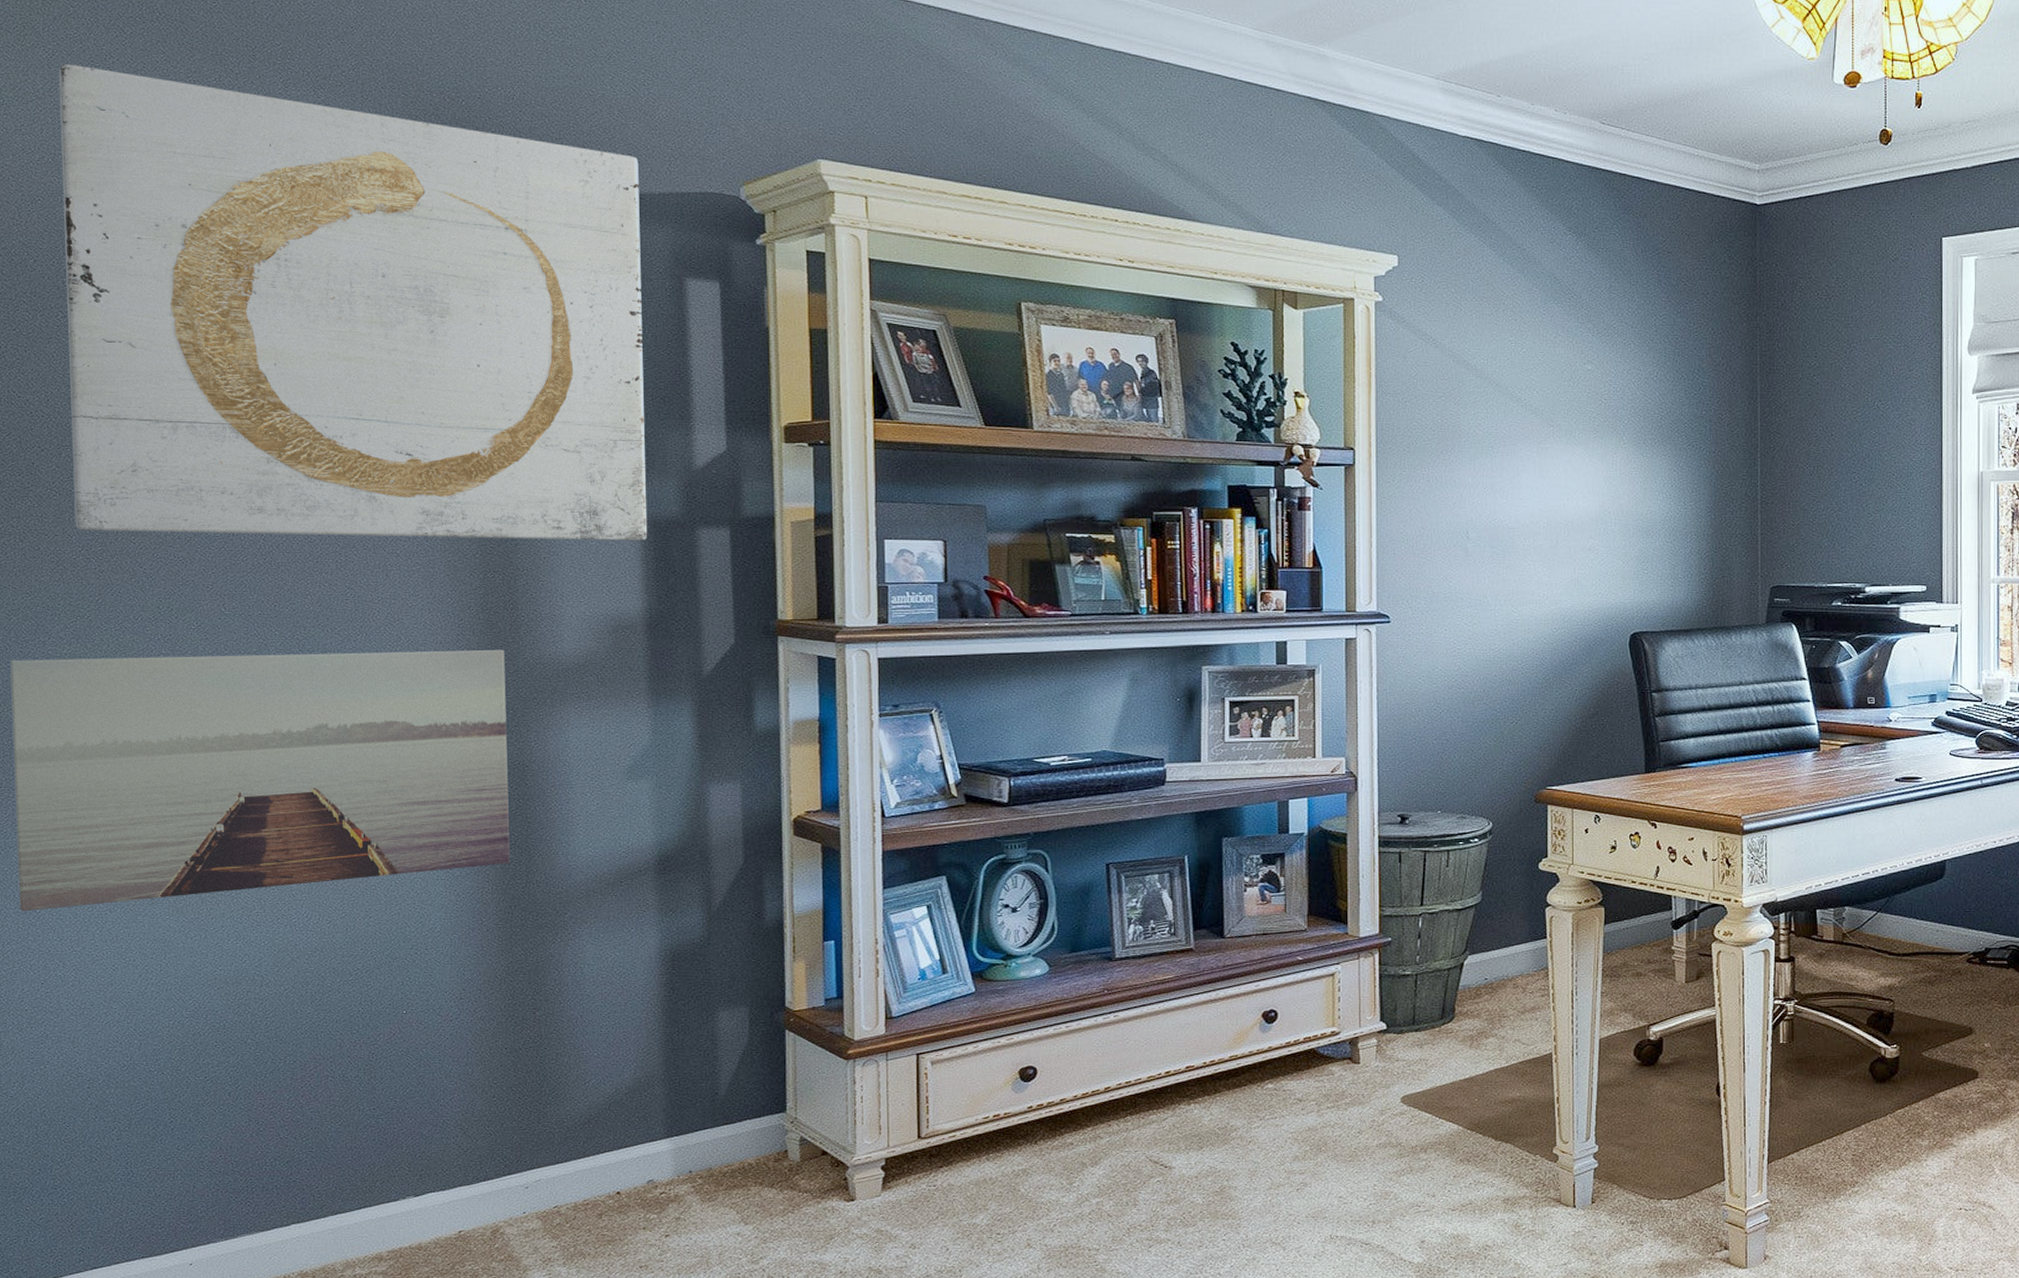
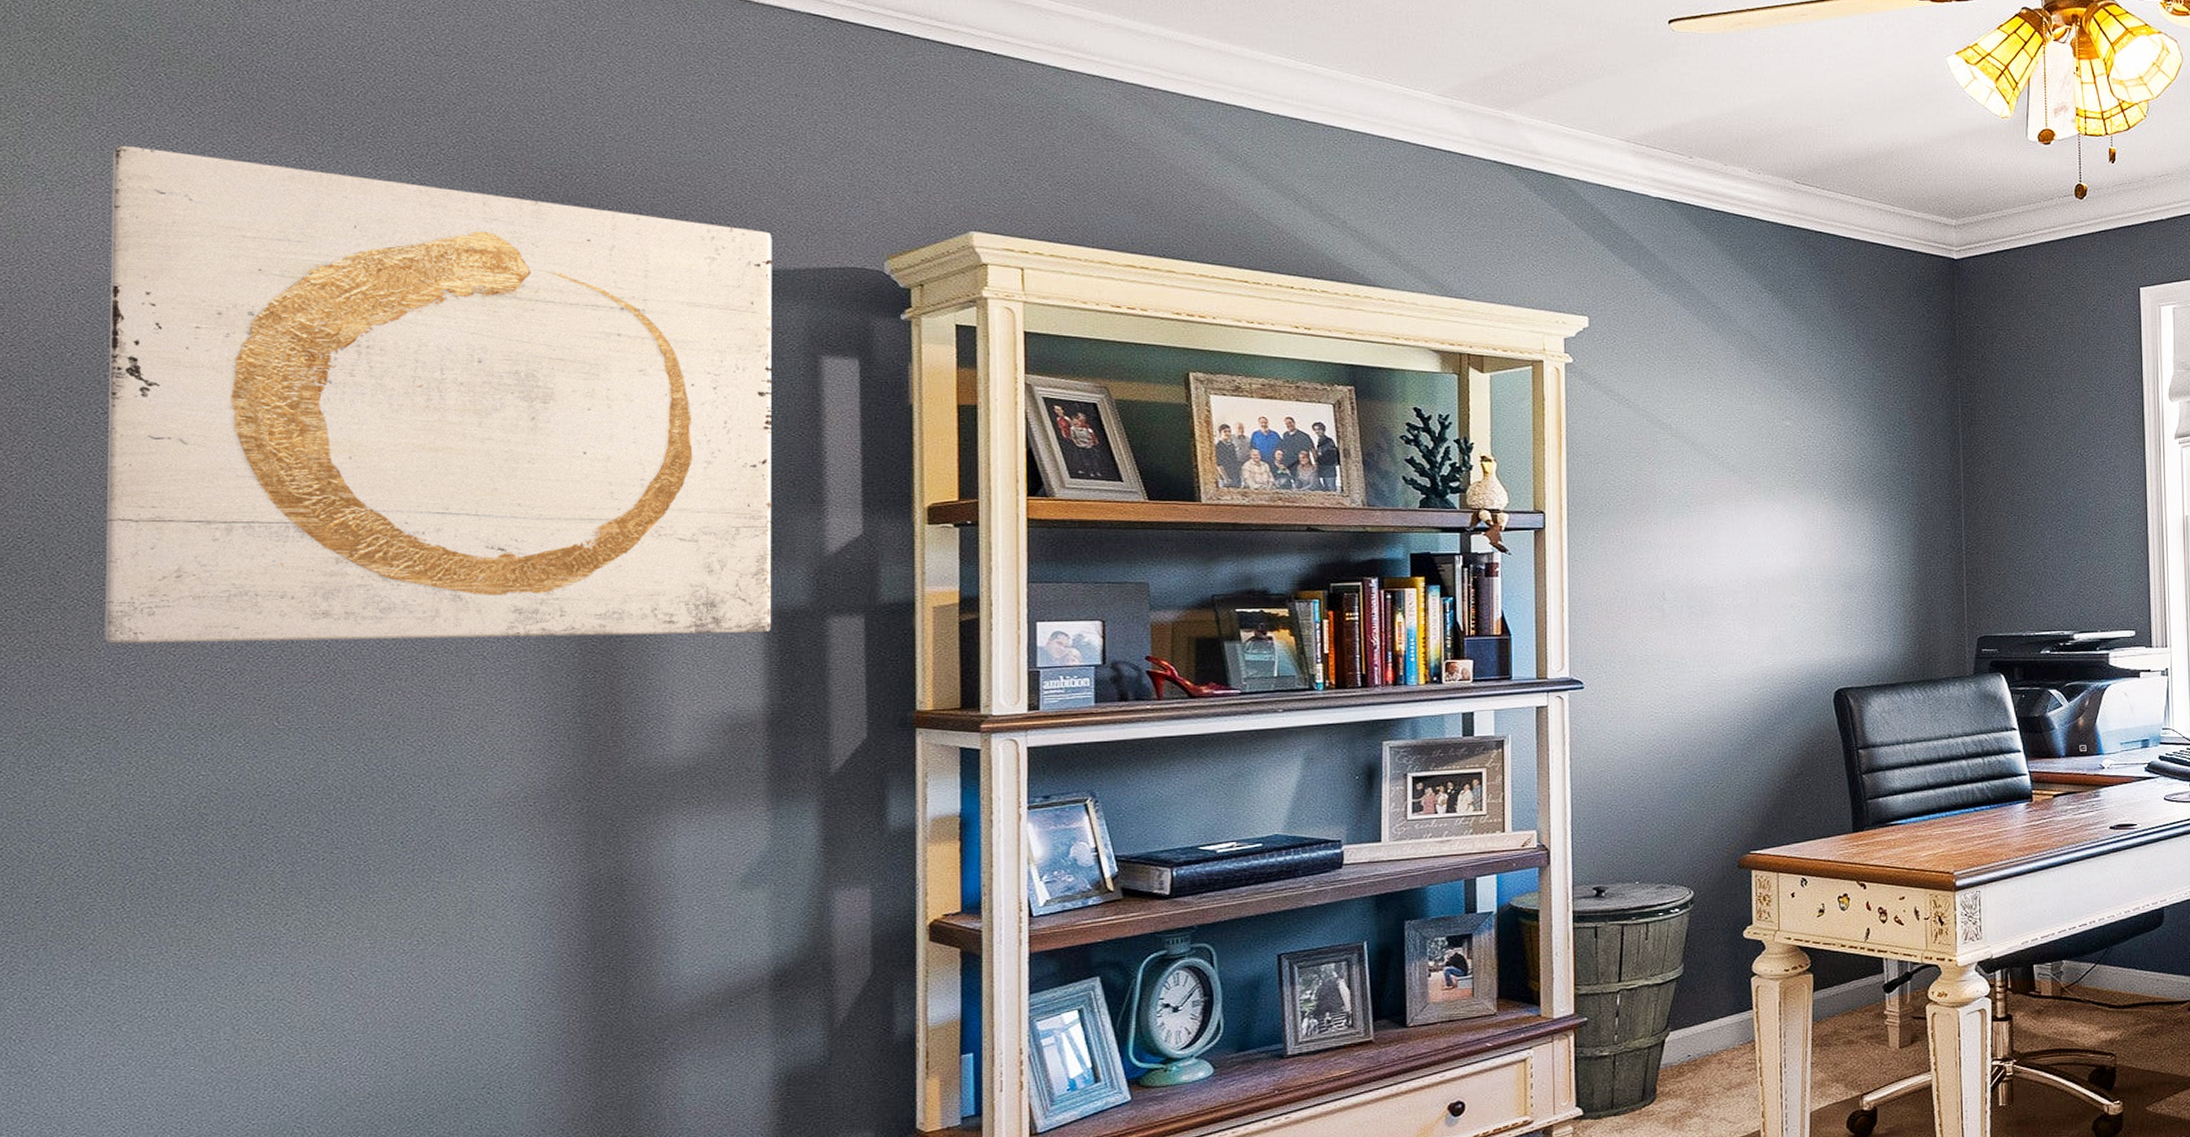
wall art: present [10,649,510,912] -> none [12,755,604,1071]

